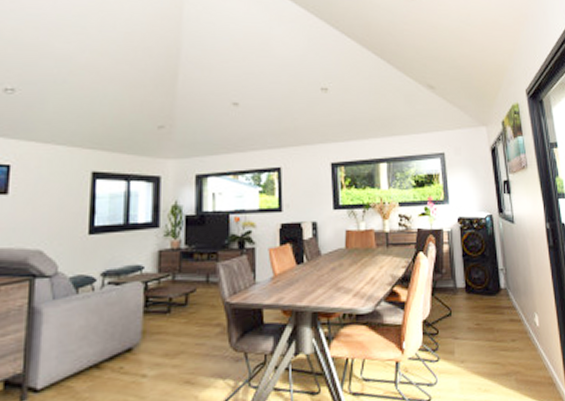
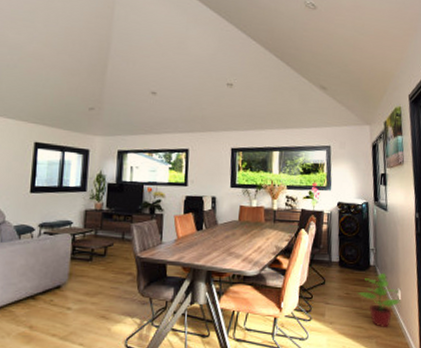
potted plant: none [488,295,540,362] -> present [356,272,401,329]

